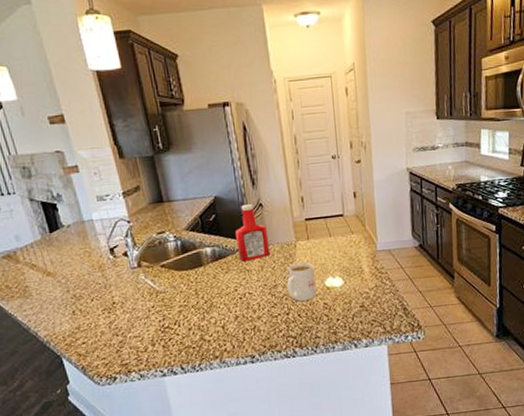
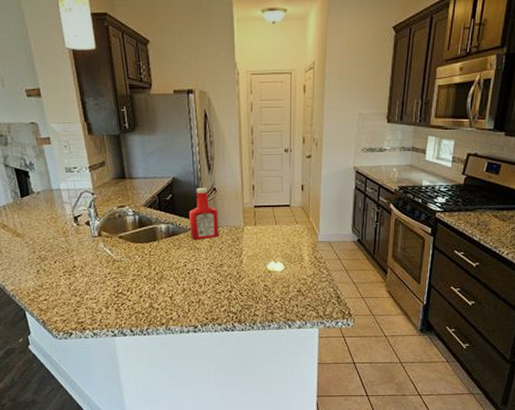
mug: present [287,262,316,301] -> none [233,246,258,281]

